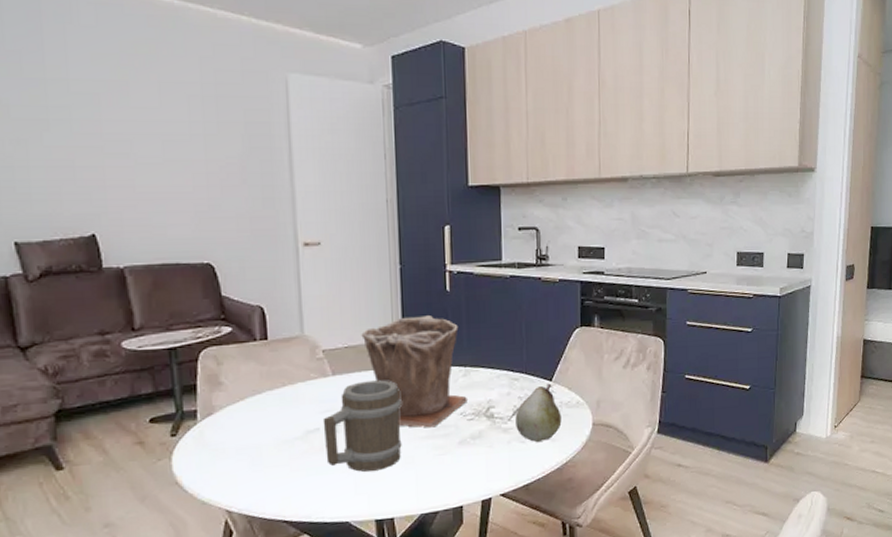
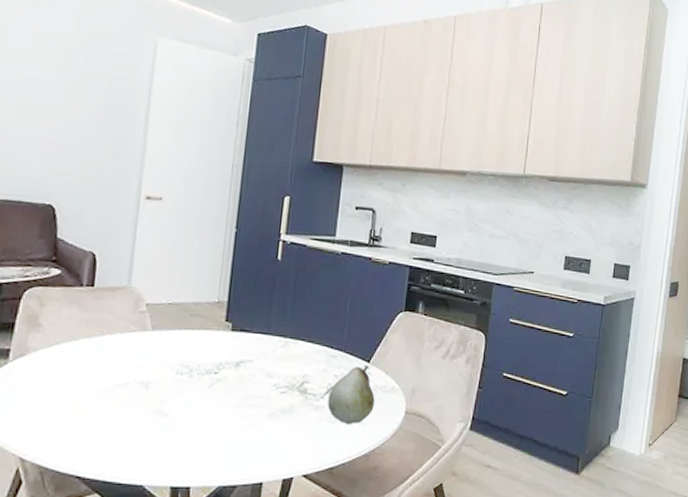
barrel: present [323,380,402,472] -> none [131,340,217,434]
plant pot: present [361,315,469,428] -> none [187,280,284,396]

